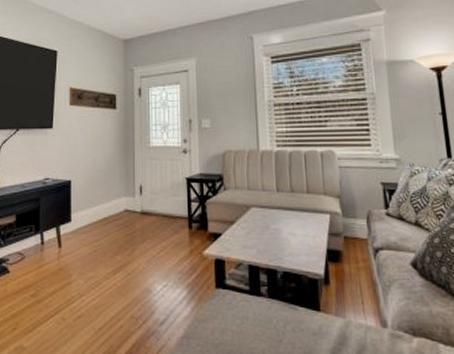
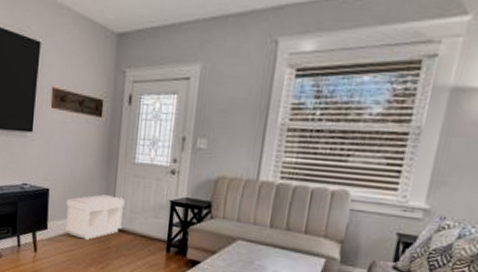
bench: none [89,180,145,227] -> present [65,194,125,240]

